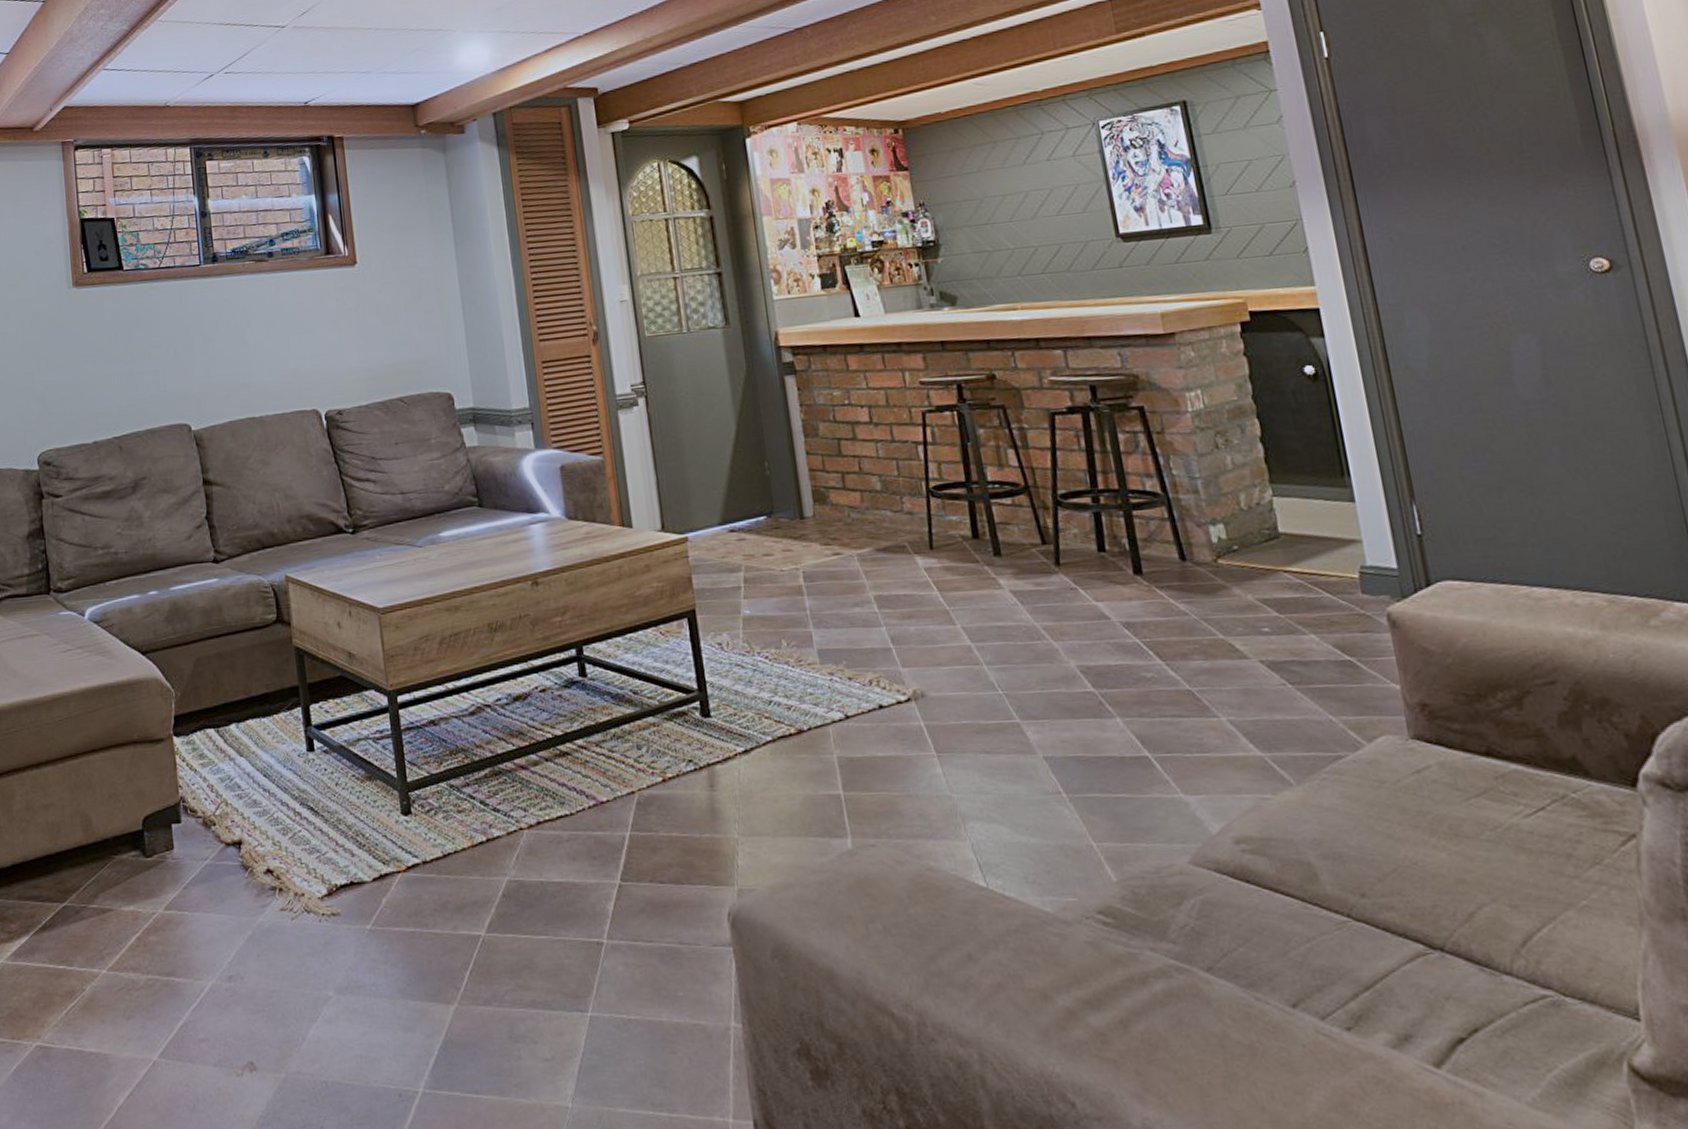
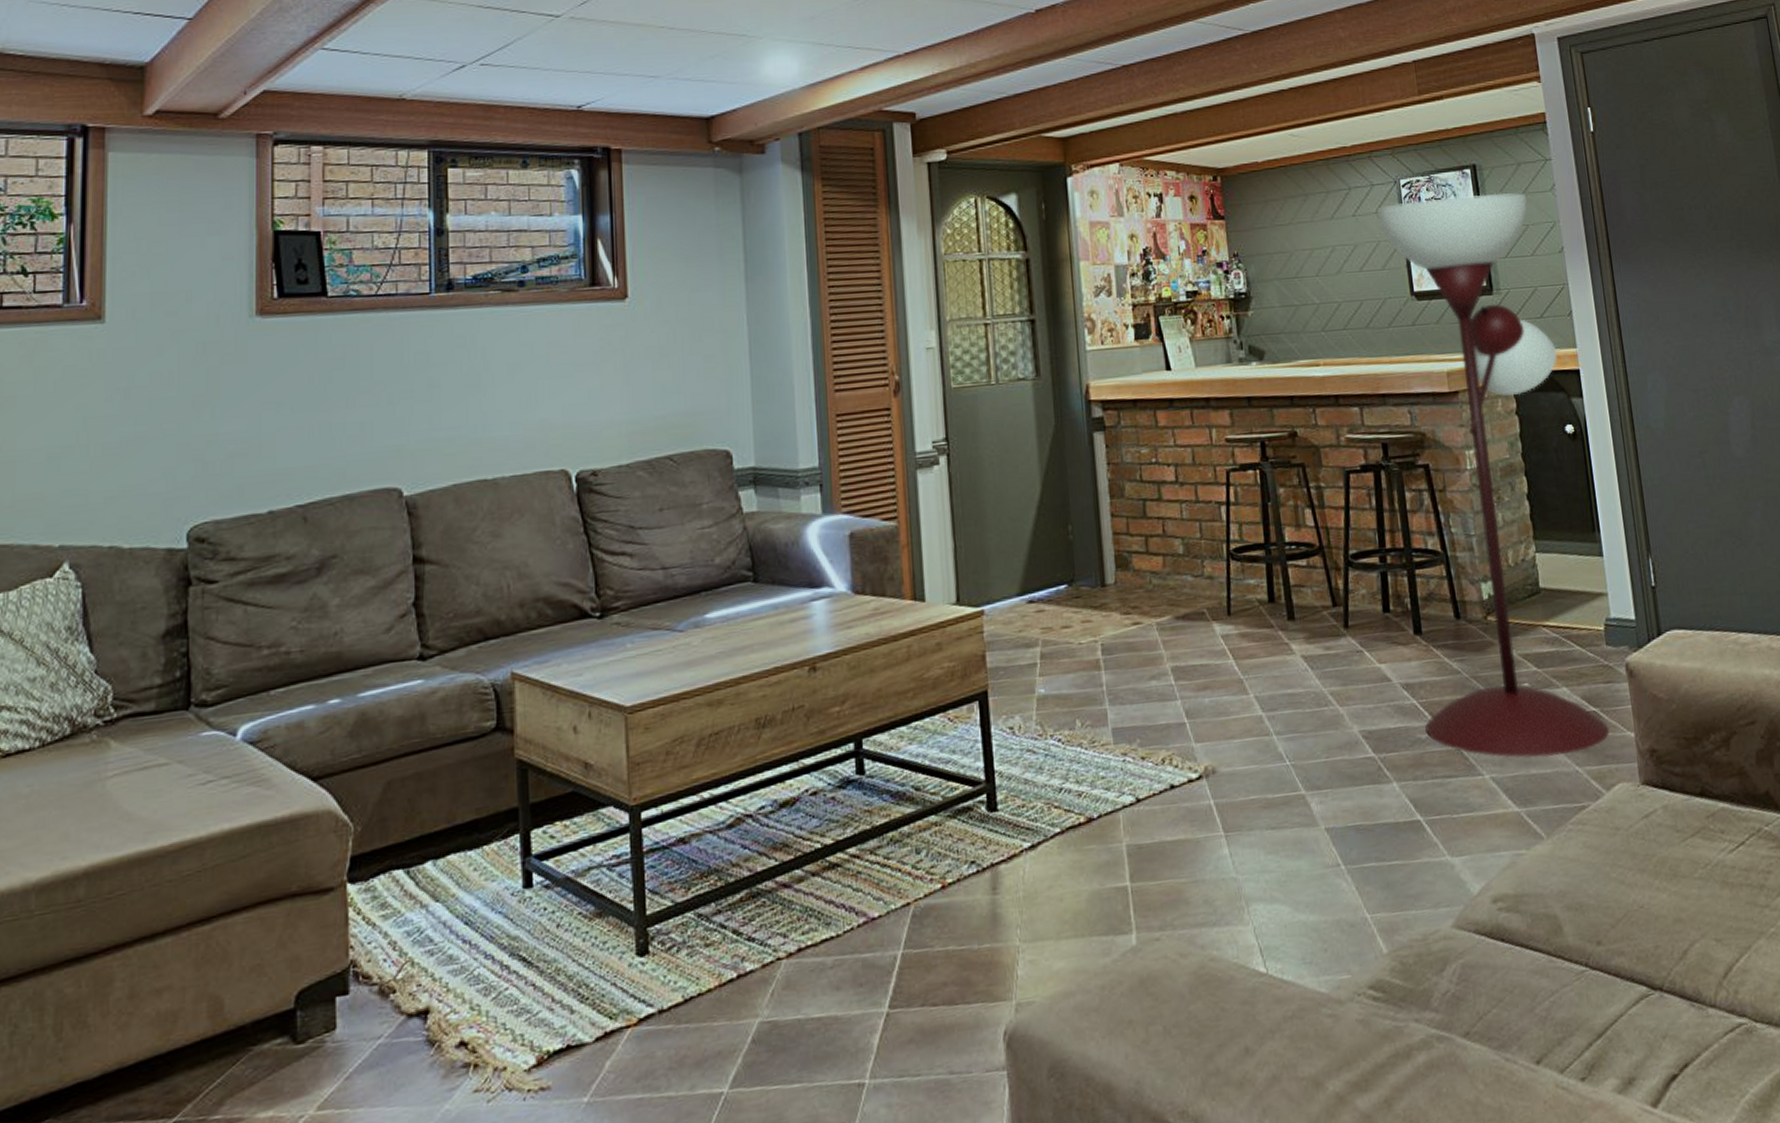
floor lamp: none [1073,126,1370,704] -> present [1376,192,1610,758]

